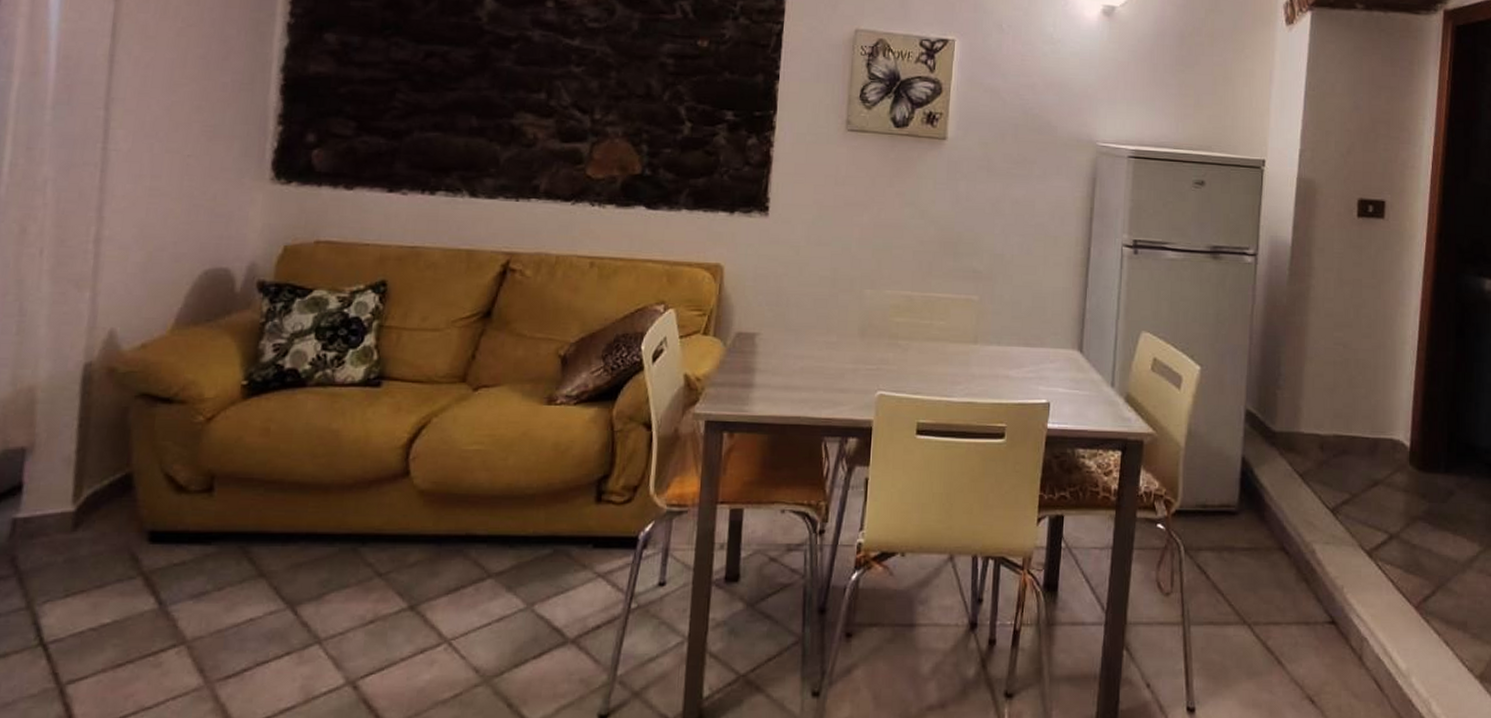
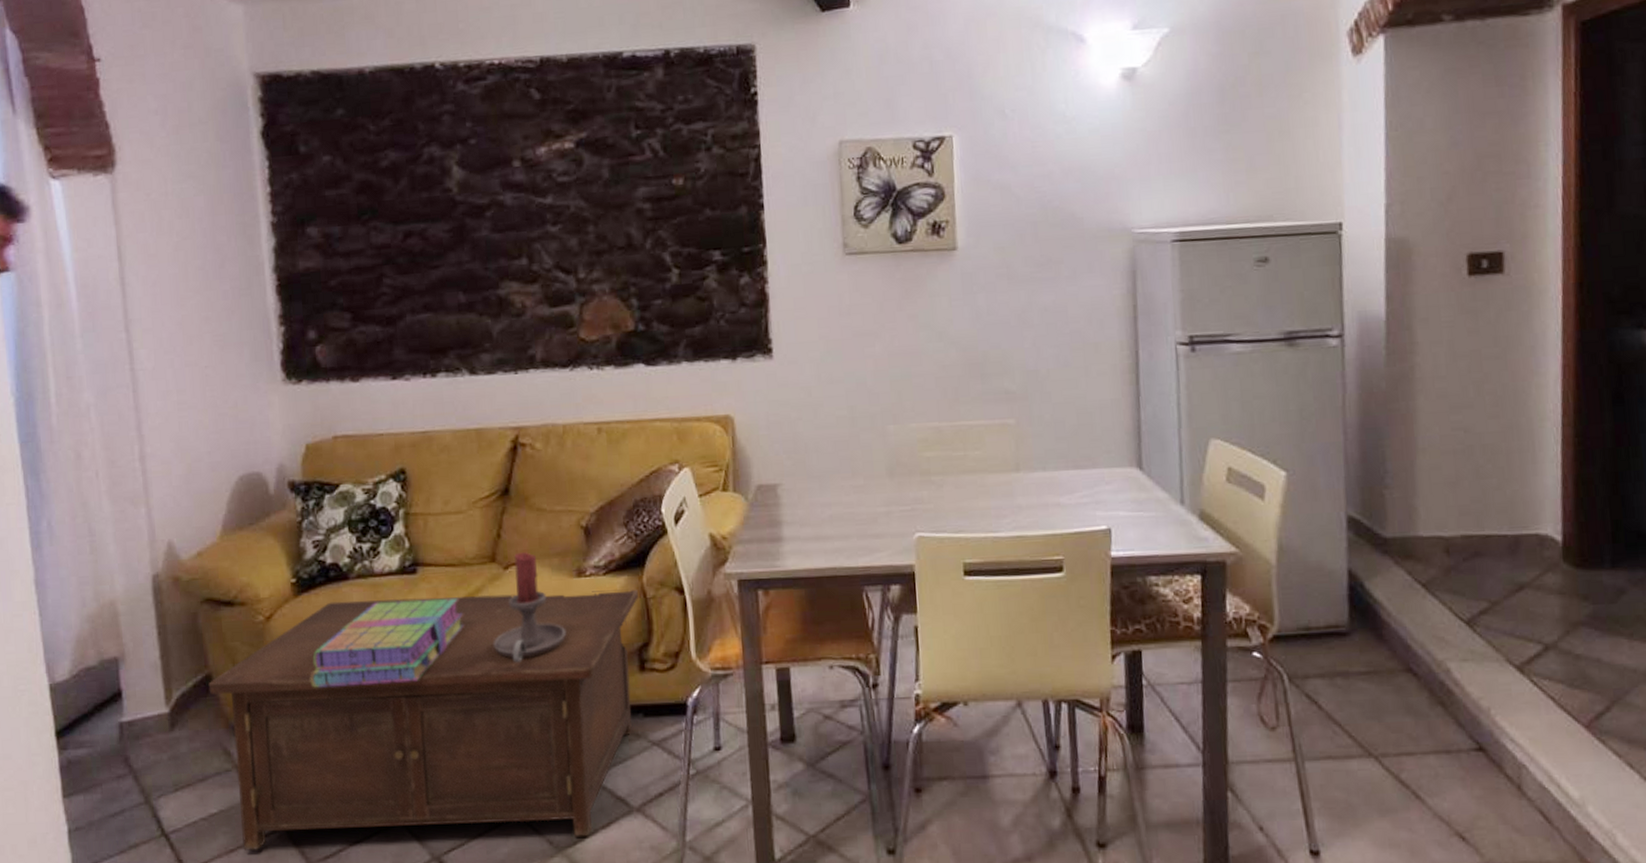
cabinet: none [126,408,606,667] -> present [208,589,638,851]
stack of books: none [244,412,424,497] -> present [310,597,465,688]
candle holder: none [450,375,527,485] -> present [494,552,566,663]

